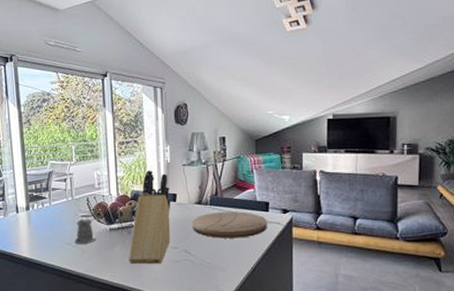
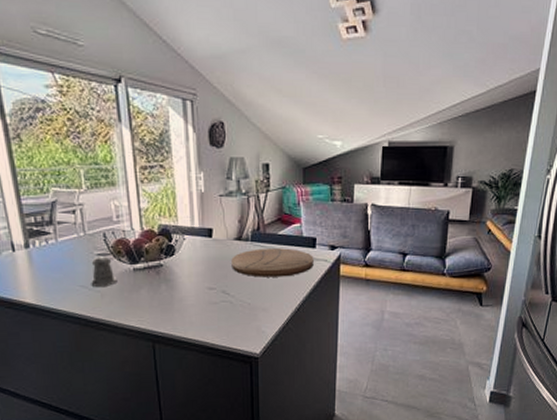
knife block: present [129,170,171,265] -> none [158,201,207,308]

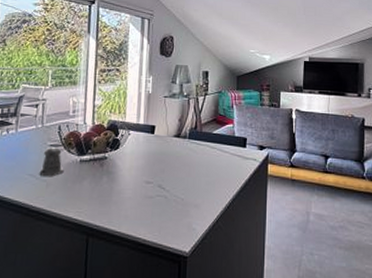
cutting board: present [231,248,314,277] -> none [169,146,244,174]

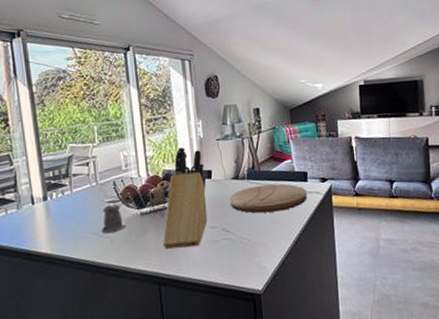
knife block: none [98,100,149,200] -> present [163,147,208,250]
cutting board: none [169,146,244,174] -> present [230,183,307,214]

